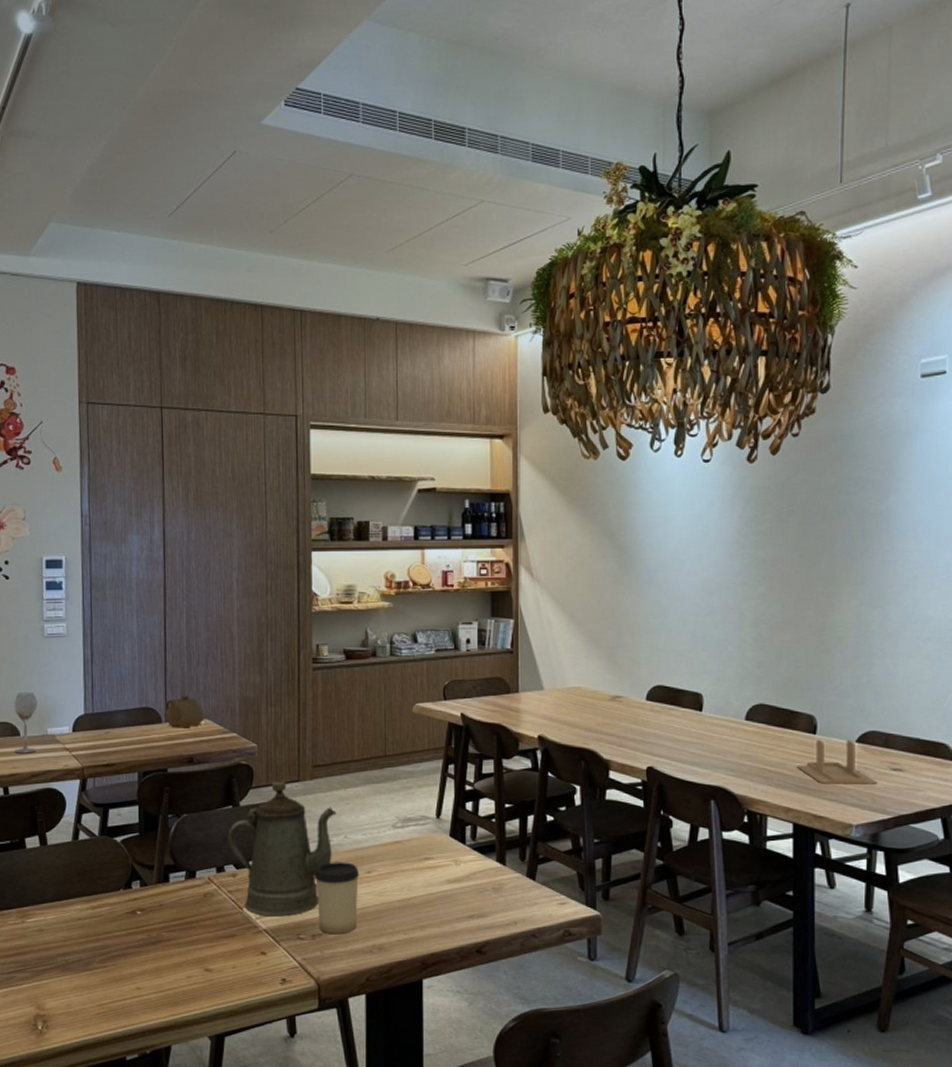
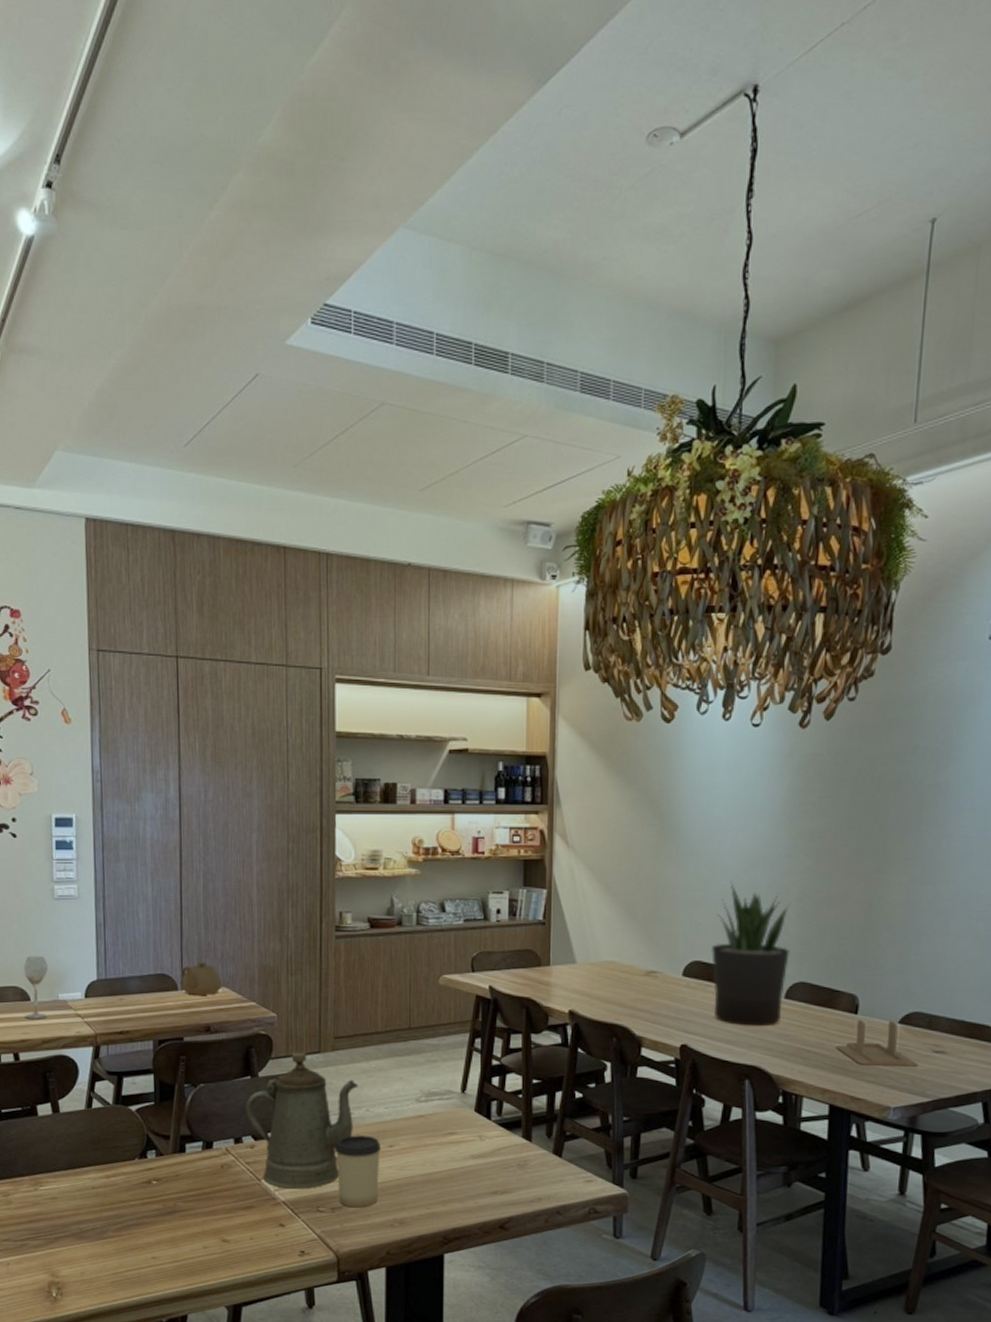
planter: none [672,608,748,748] -> present [710,881,791,1026]

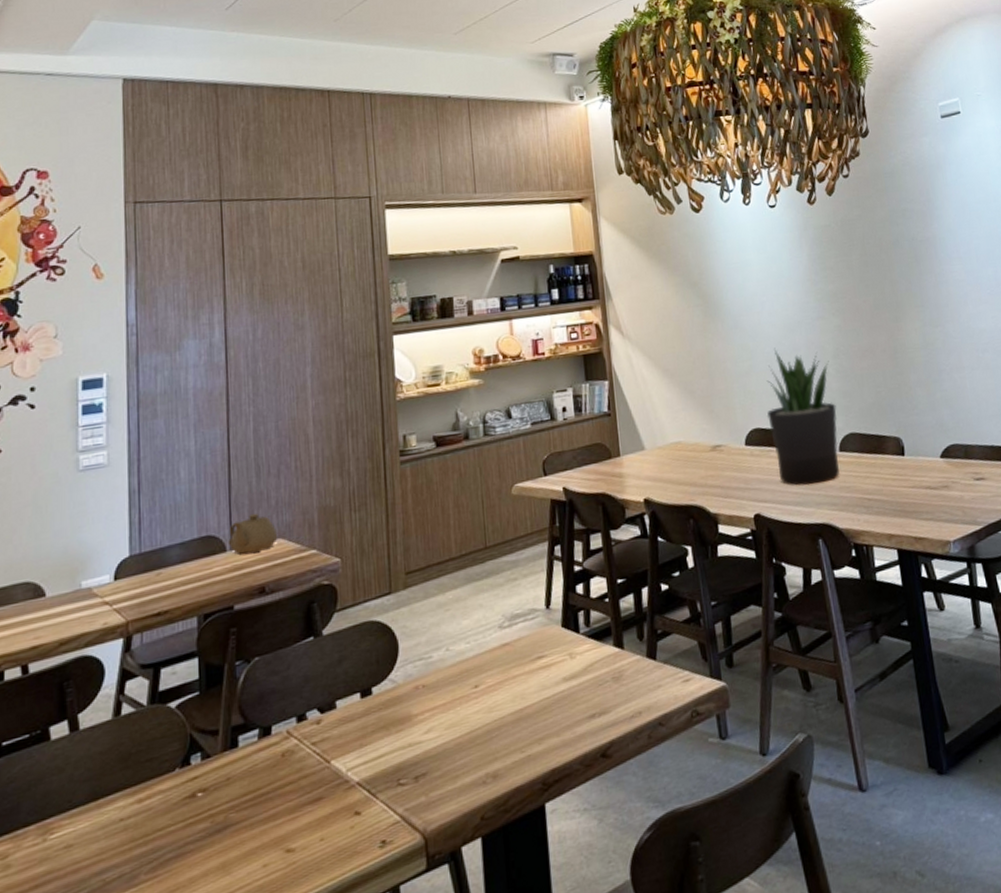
wineglass: present [22,955,48,1019] -> none [37,539,69,620]
coffee pot: present [246,1051,358,1189] -> none [309,595,436,766]
cup: present [334,1135,382,1208] -> none [413,679,466,772]
napkin holder: present [836,1019,919,1067] -> none [892,455,966,505]

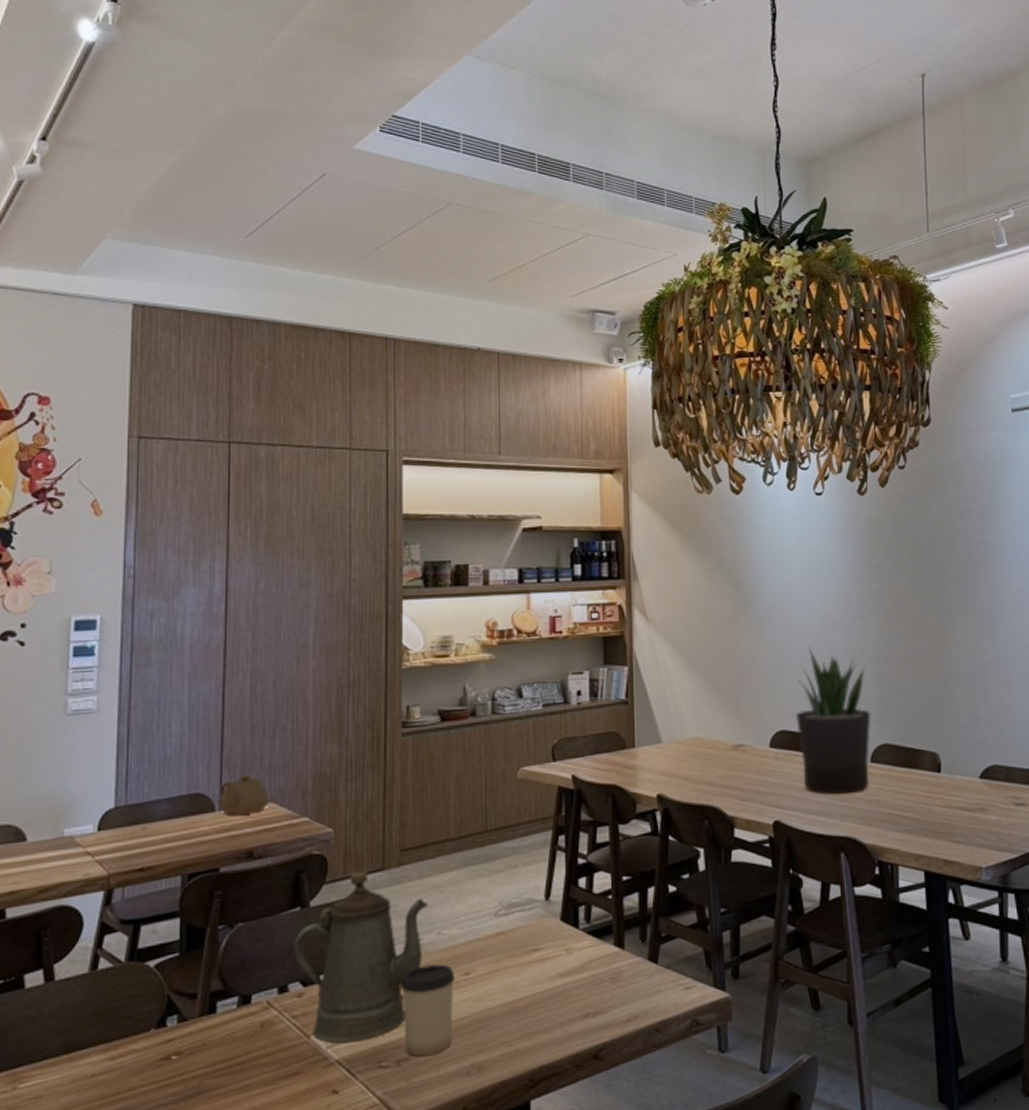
coffee pot: none [309,595,436,766] -> present [294,870,428,1044]
cup: none [413,679,466,772] -> present [400,964,456,1057]

